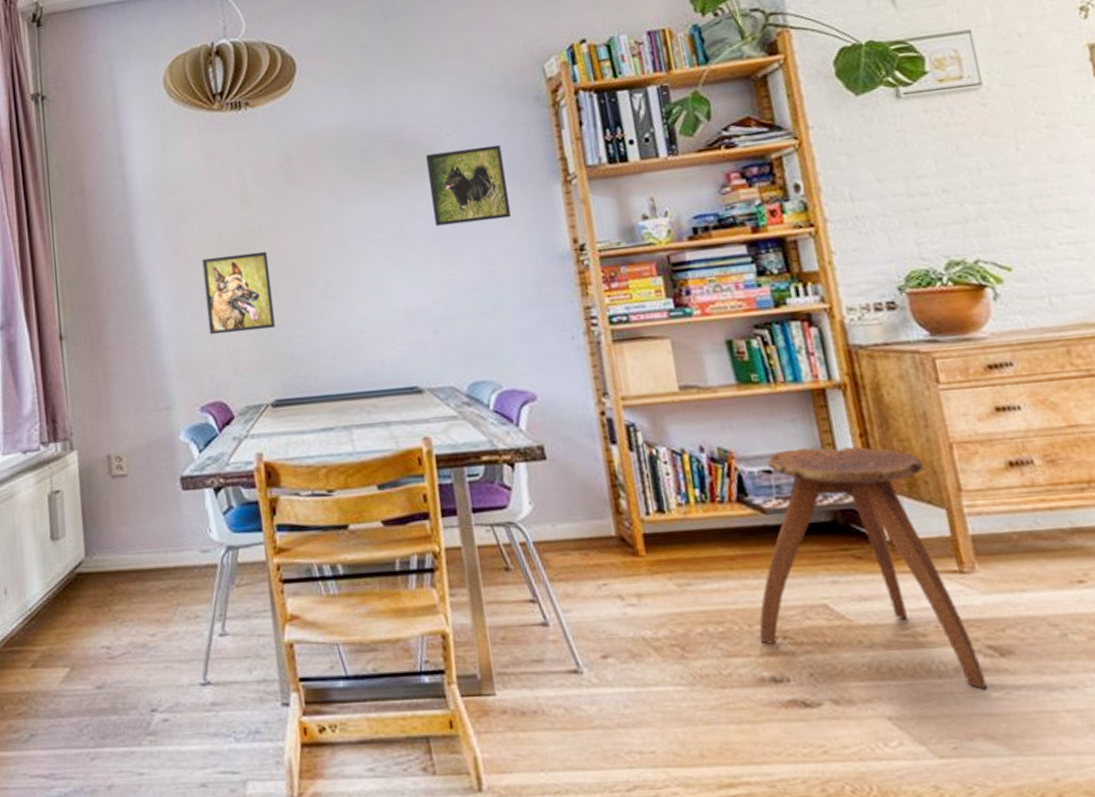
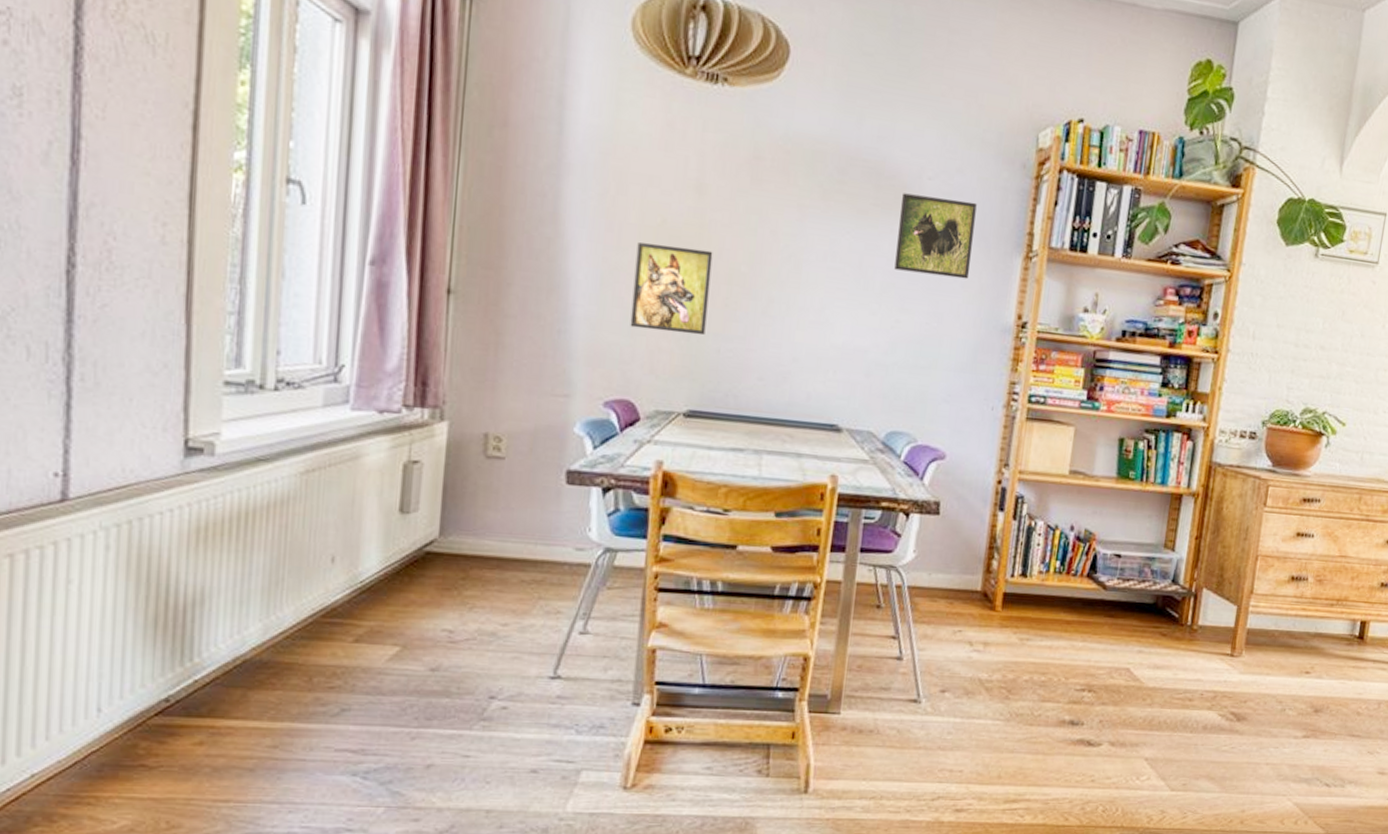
stool: present [759,446,987,690] -> none [1070,540,1234,744]

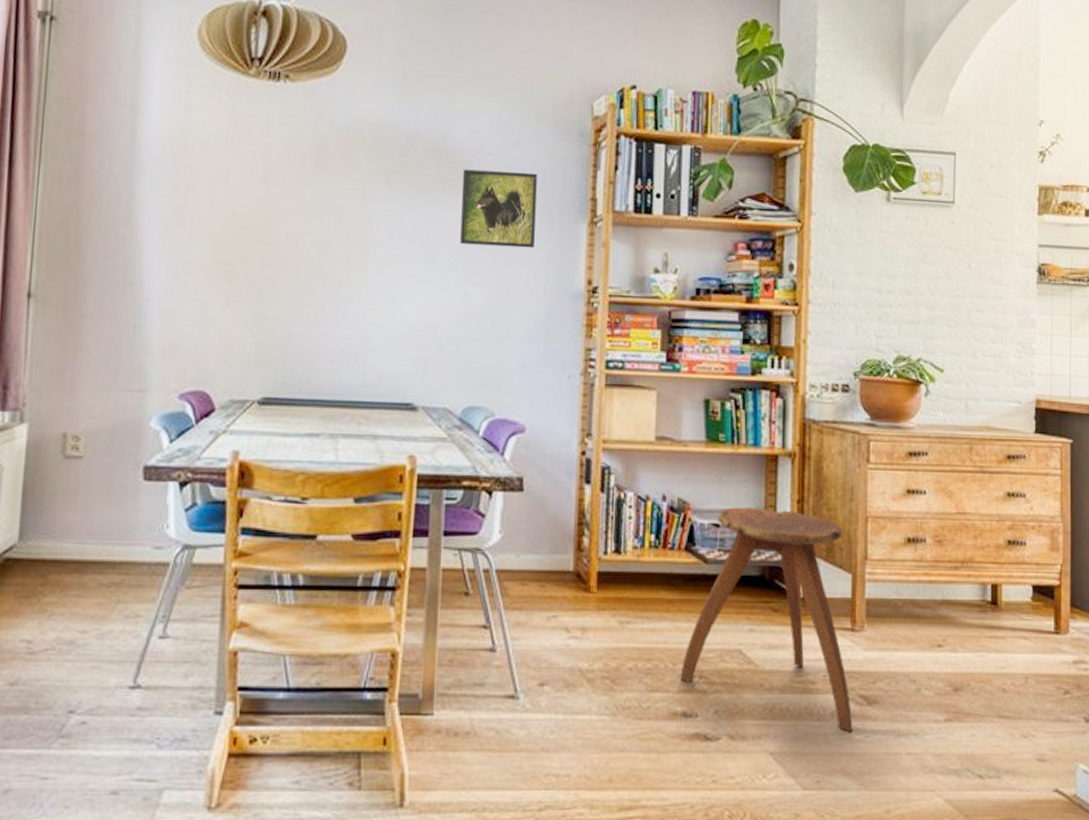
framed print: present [630,242,713,336] -> none [203,235,281,322]
stool: none [1070,540,1234,744] -> present [680,507,853,733]

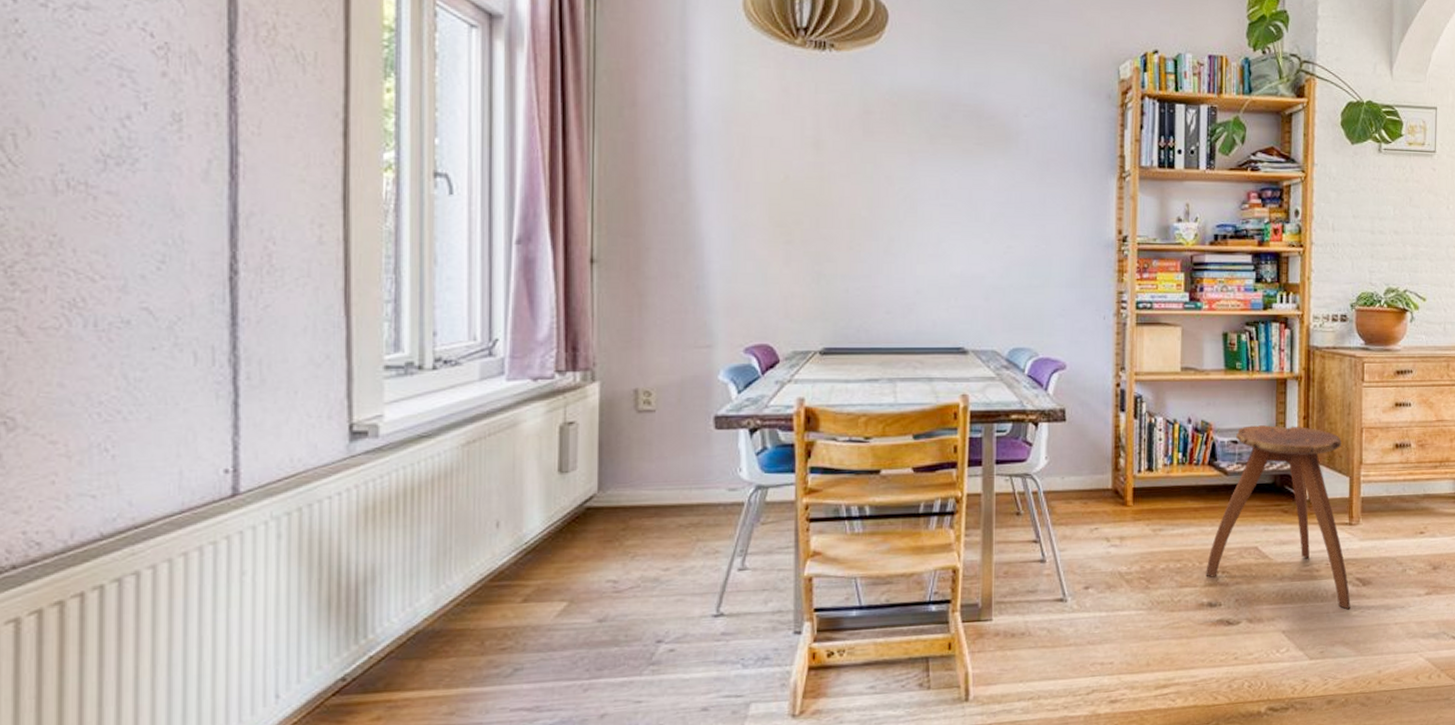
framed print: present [460,169,537,249] -> none [1001,131,1070,203]

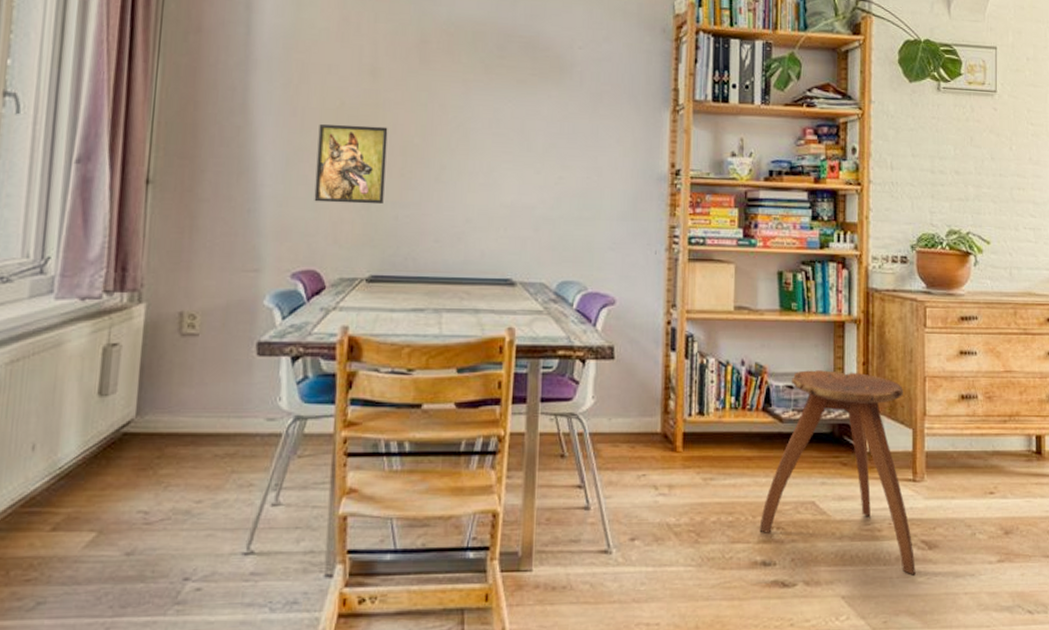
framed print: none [763,198,834,278] -> present [314,124,388,205]

